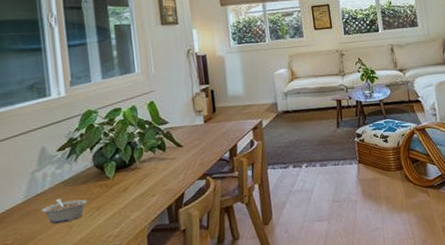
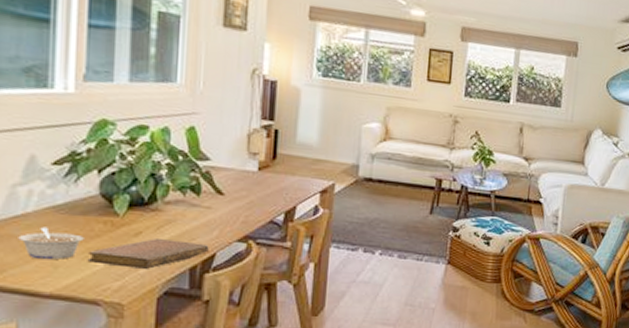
notebook: none [92,186,179,219] -> present [87,239,209,269]

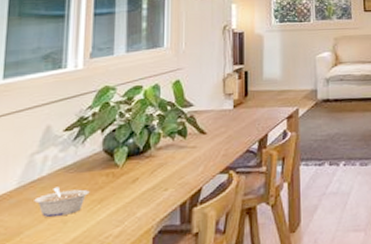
notebook: present [87,239,209,269] -> none [92,180,196,214]

